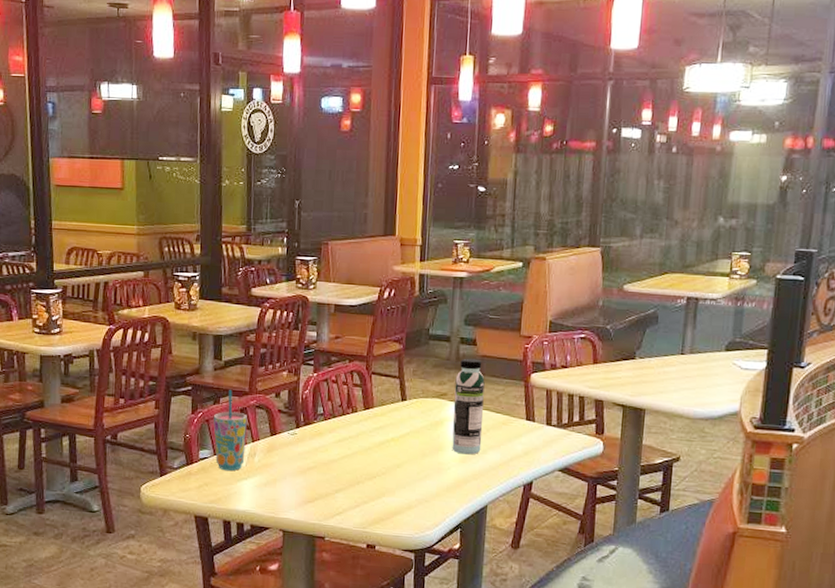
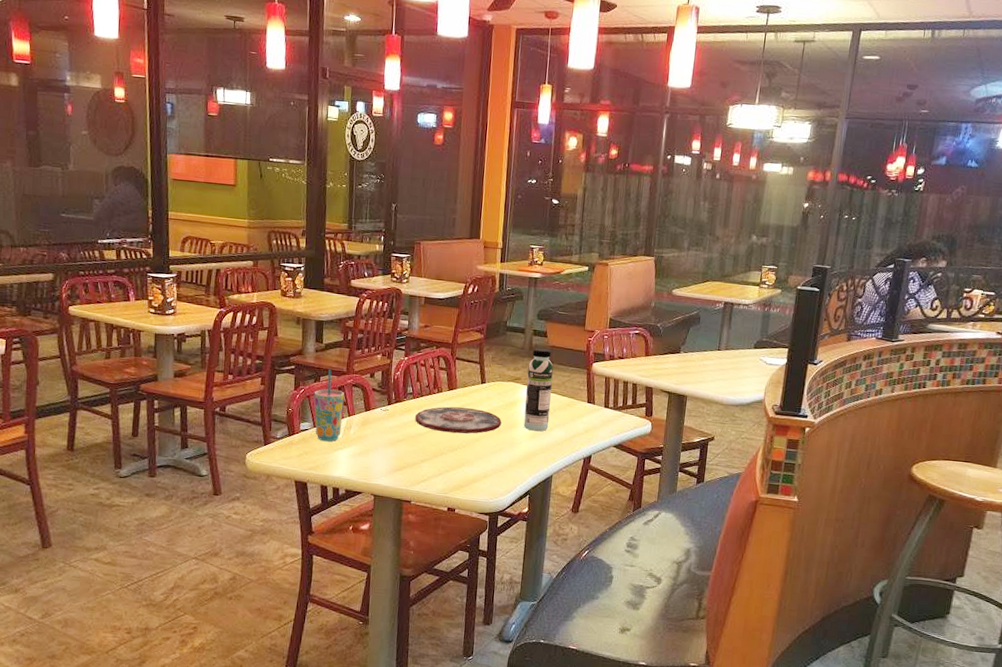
plate: none [327,428,427,460] -> present [415,406,502,434]

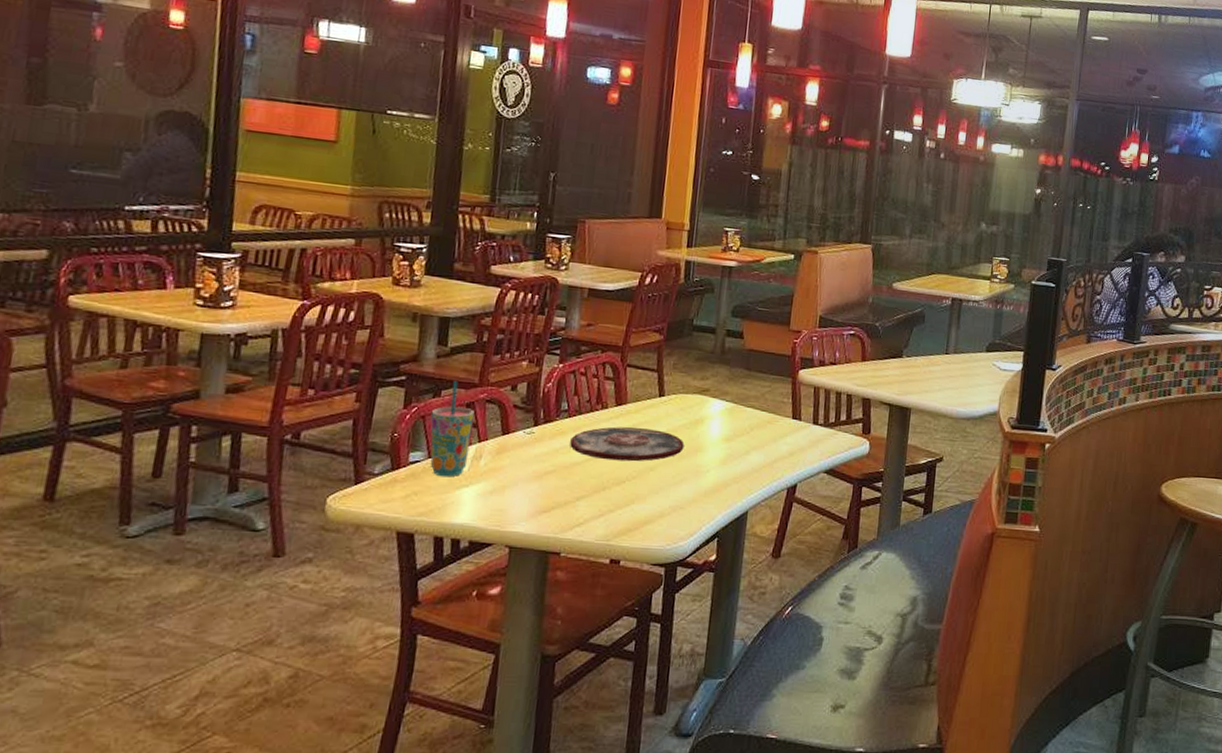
water bottle: present [523,348,554,432] -> none [712,352,751,456]

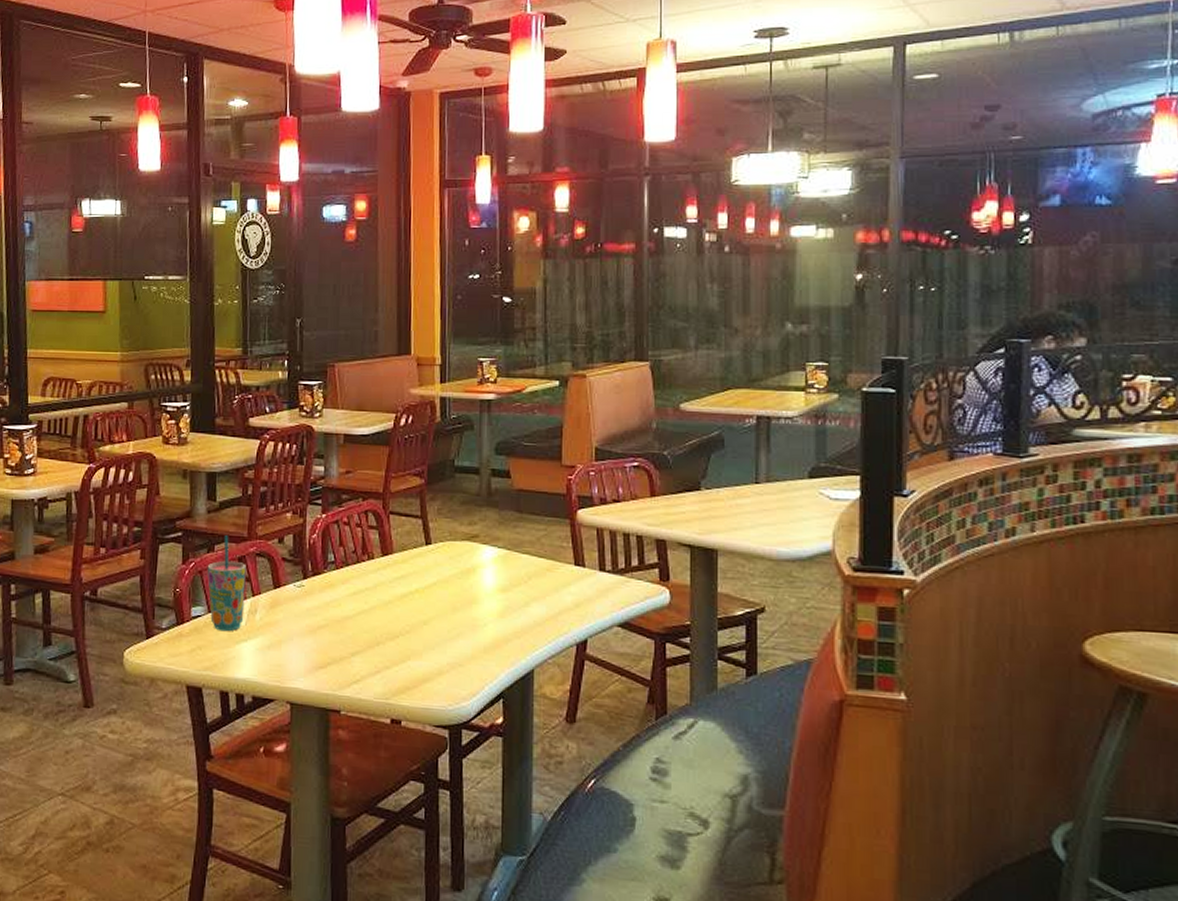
plate: present [570,426,685,462] -> none [340,578,457,615]

